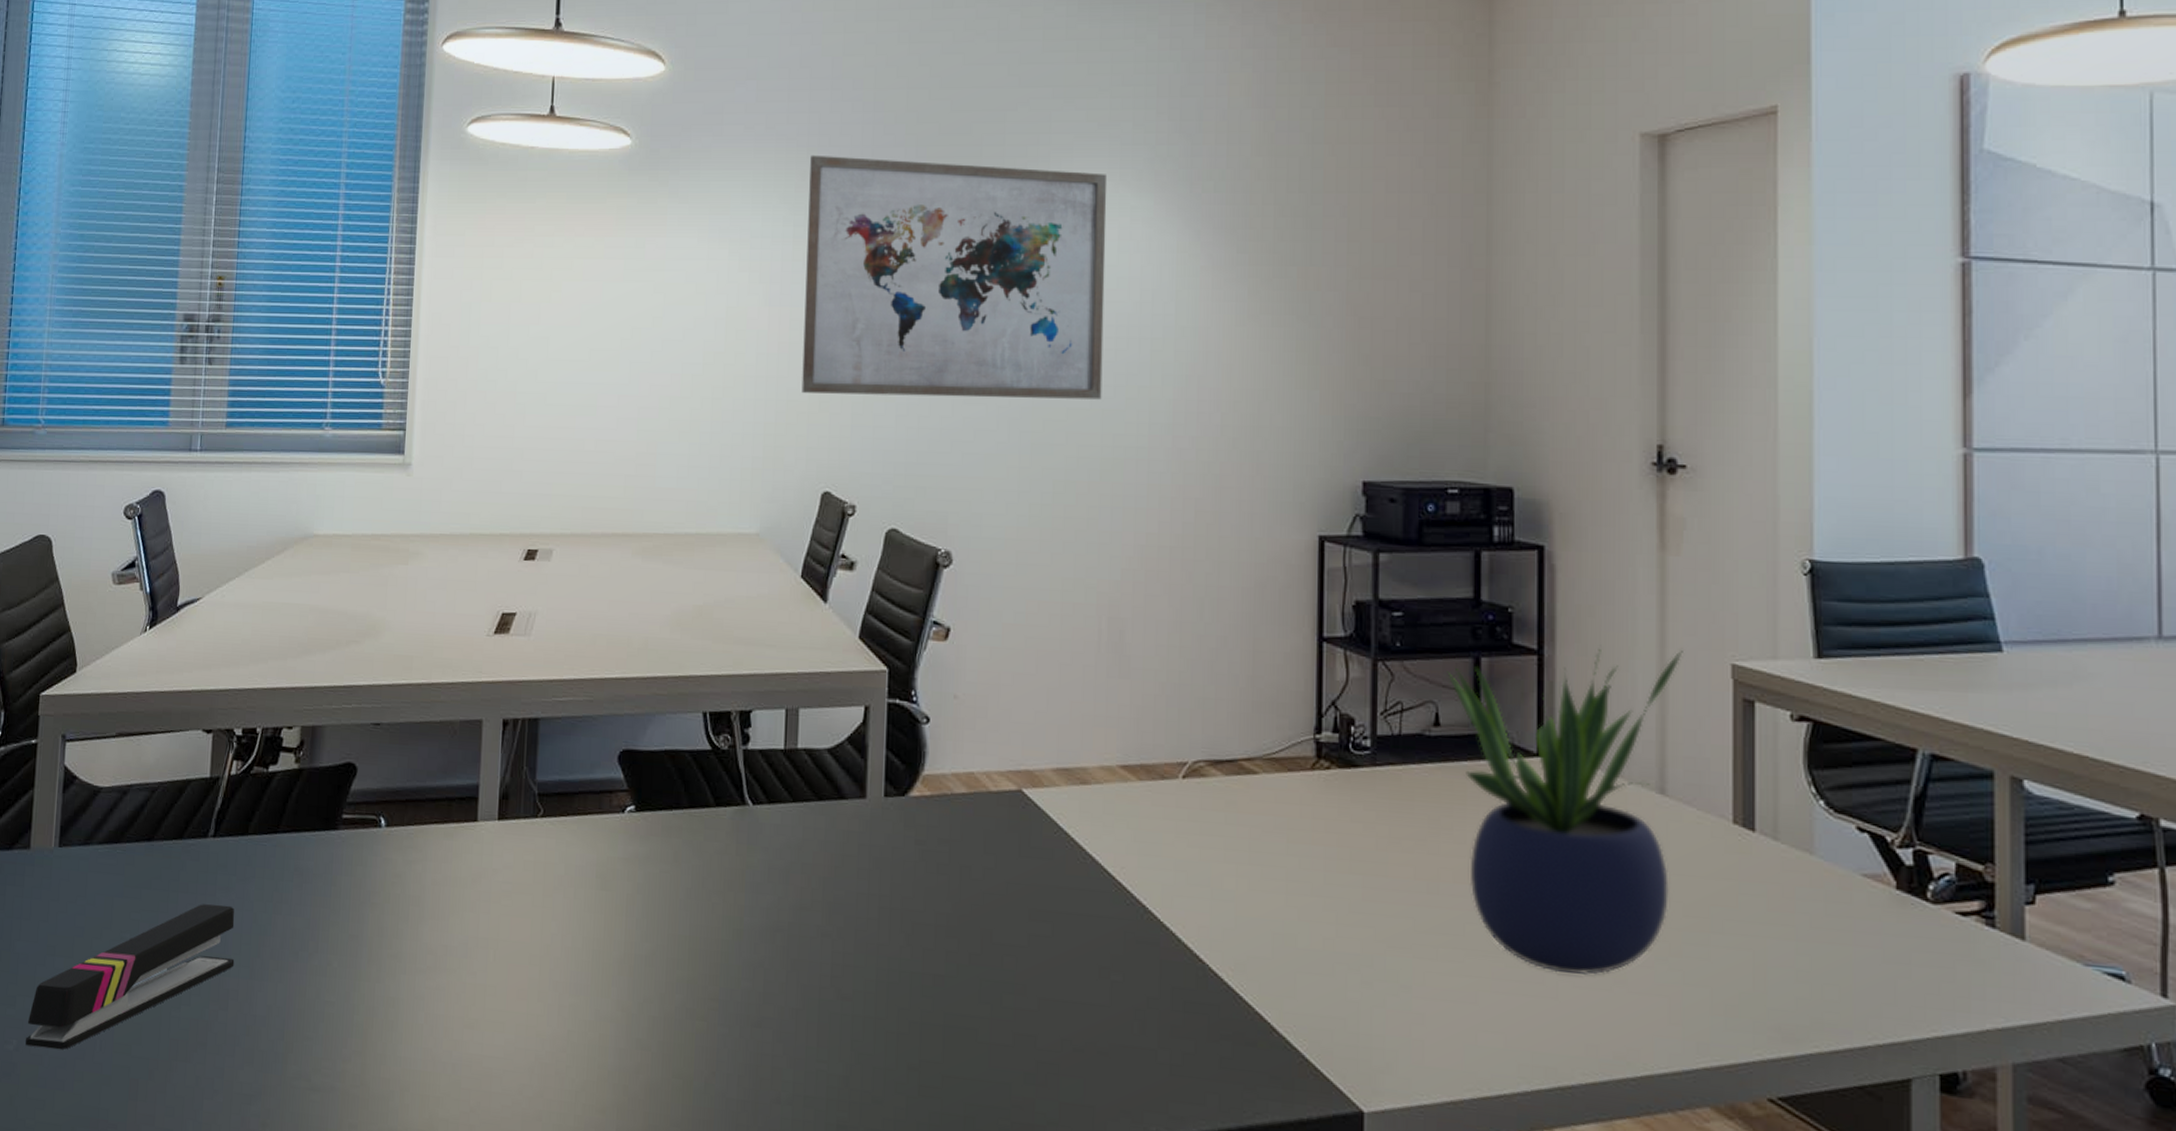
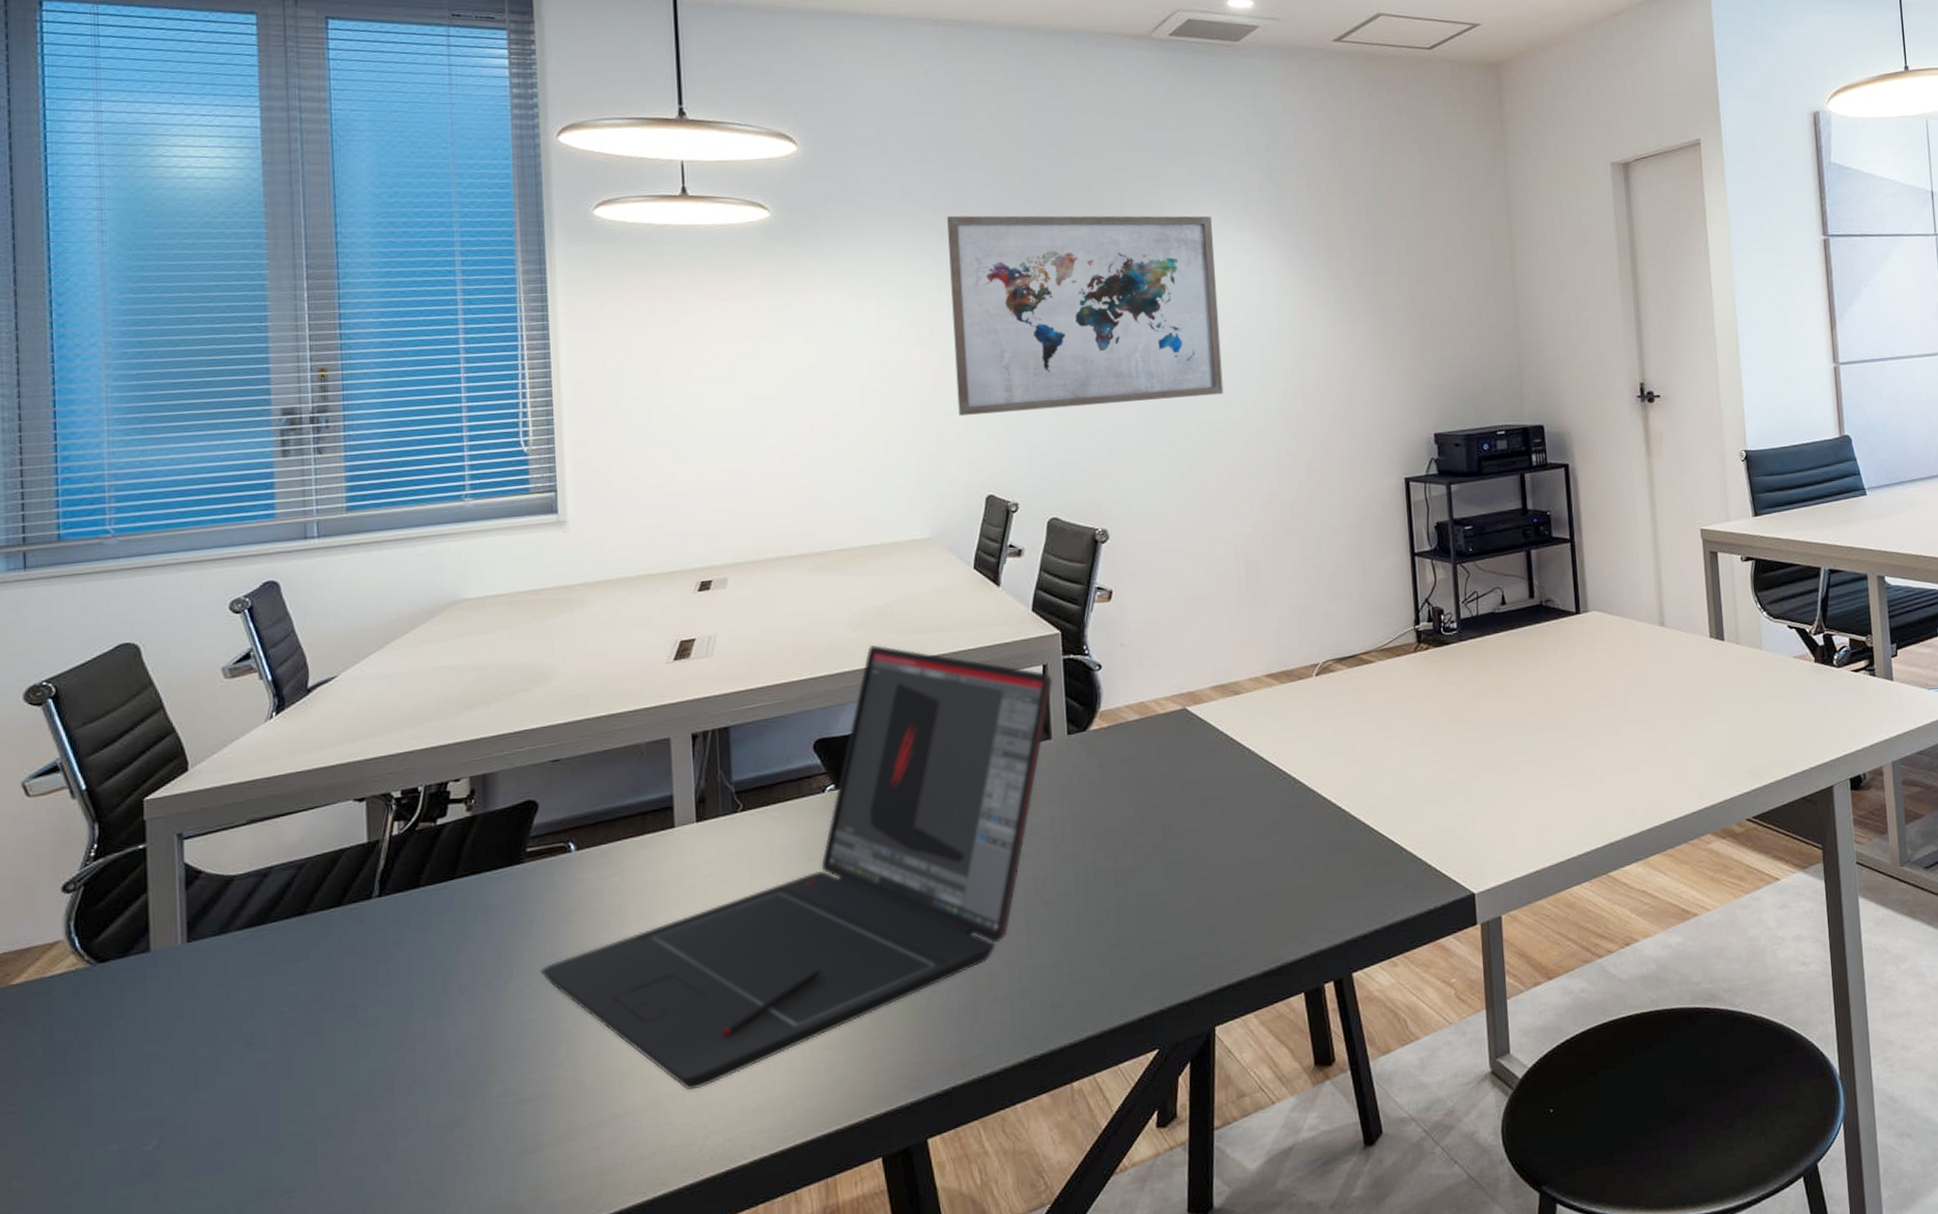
stapler: present [25,904,235,1050] -> none [168,956,418,1142]
laptop: none [342,651,875,1123] -> present [540,645,1053,1091]
potted plant: present [1447,648,1683,975] -> none [1508,524,1673,764]

